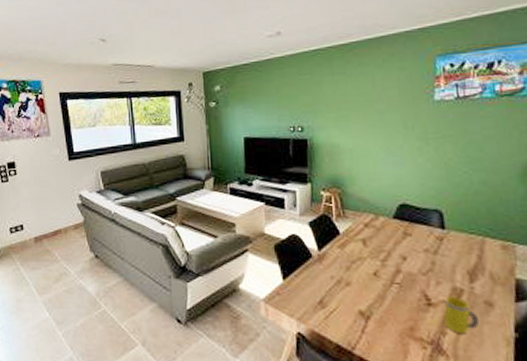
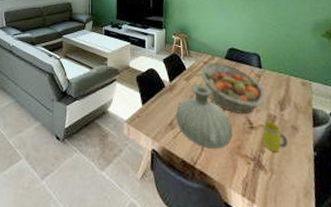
vase: none [327,252,404,332] -> present [175,84,233,150]
fruit basket: none [360,222,448,289] -> present [201,61,265,115]

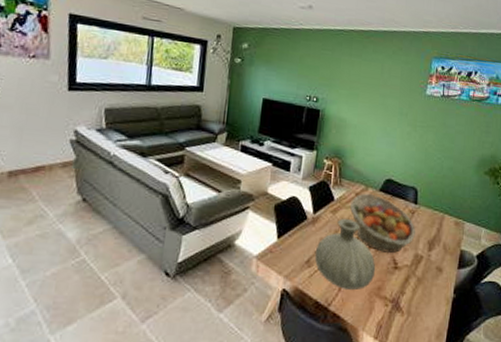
mug: present [262,122,289,152] -> none [404,262,431,294]

